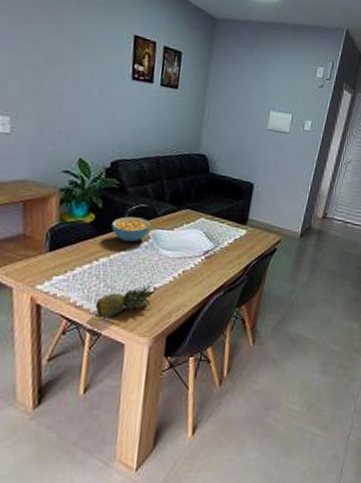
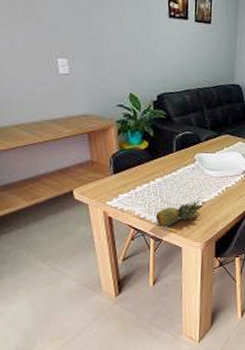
cereal bowl: present [112,216,150,242] -> none [163,143,195,165]

